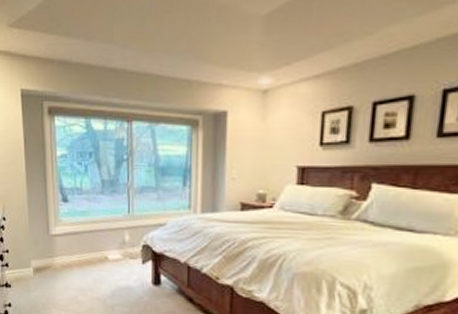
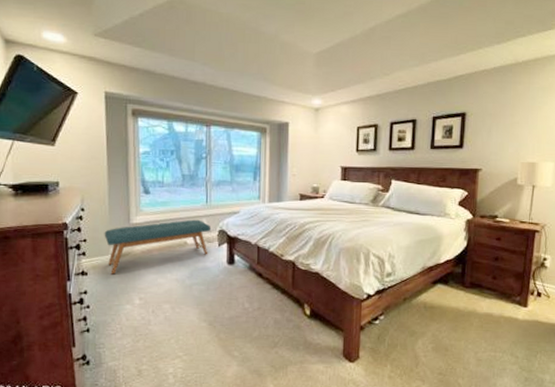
bench: none [25,231,133,289] -> present [104,219,210,275]

